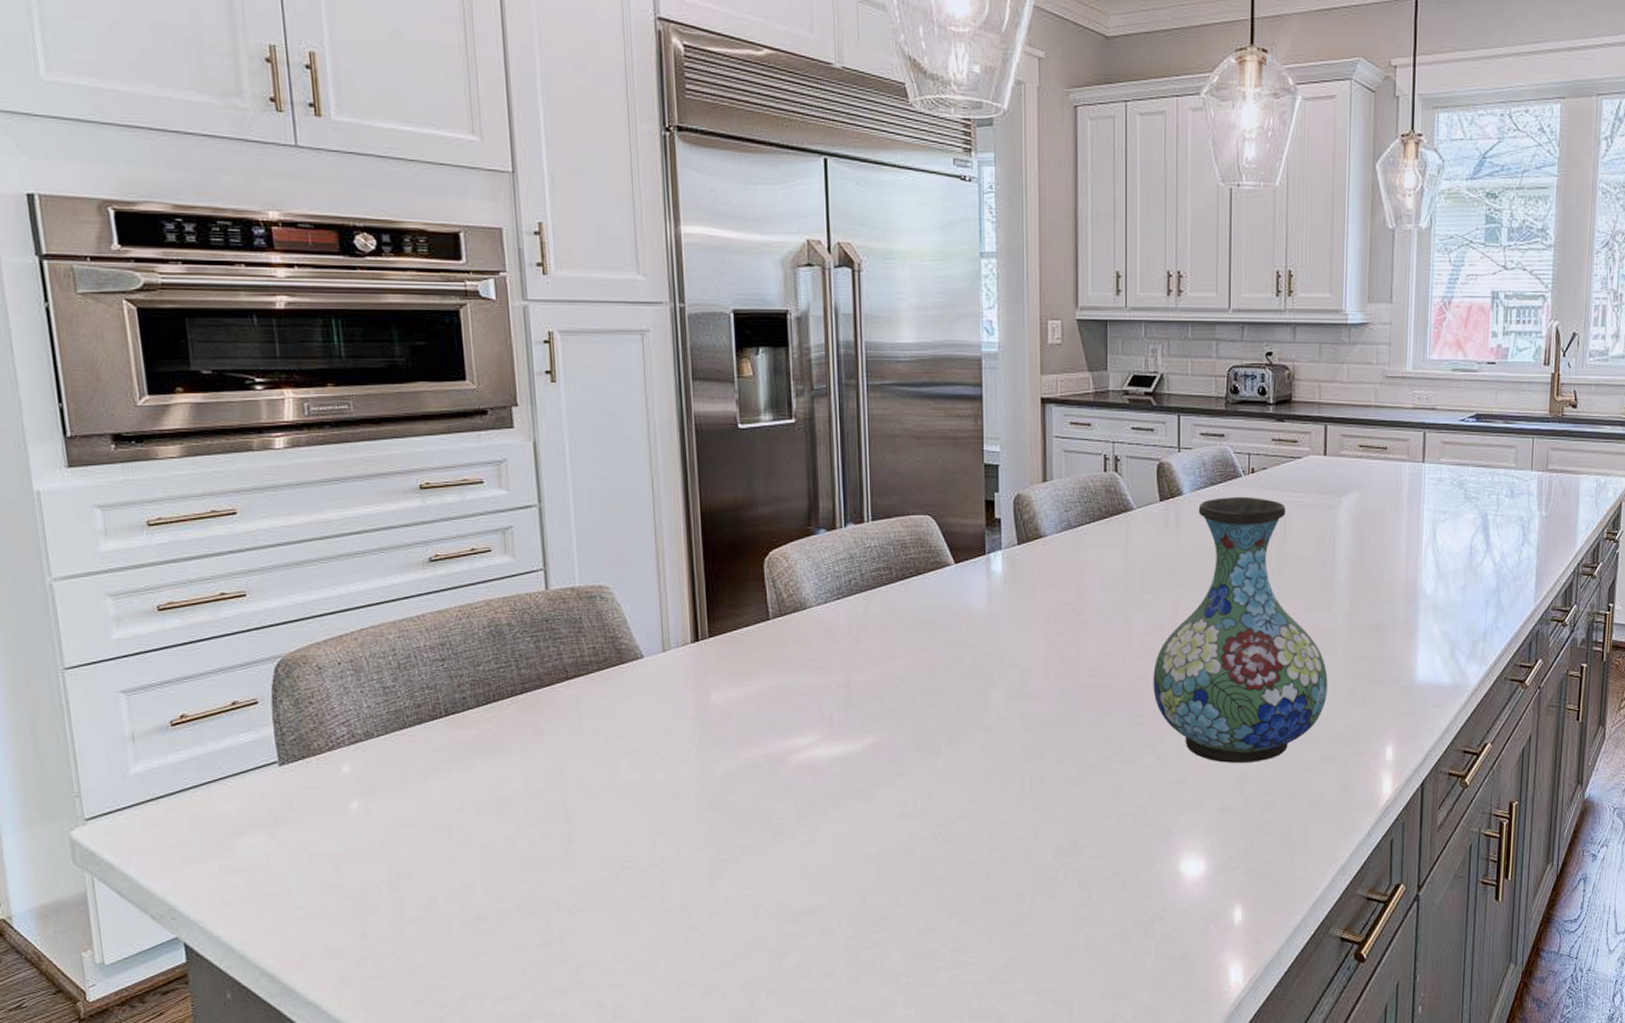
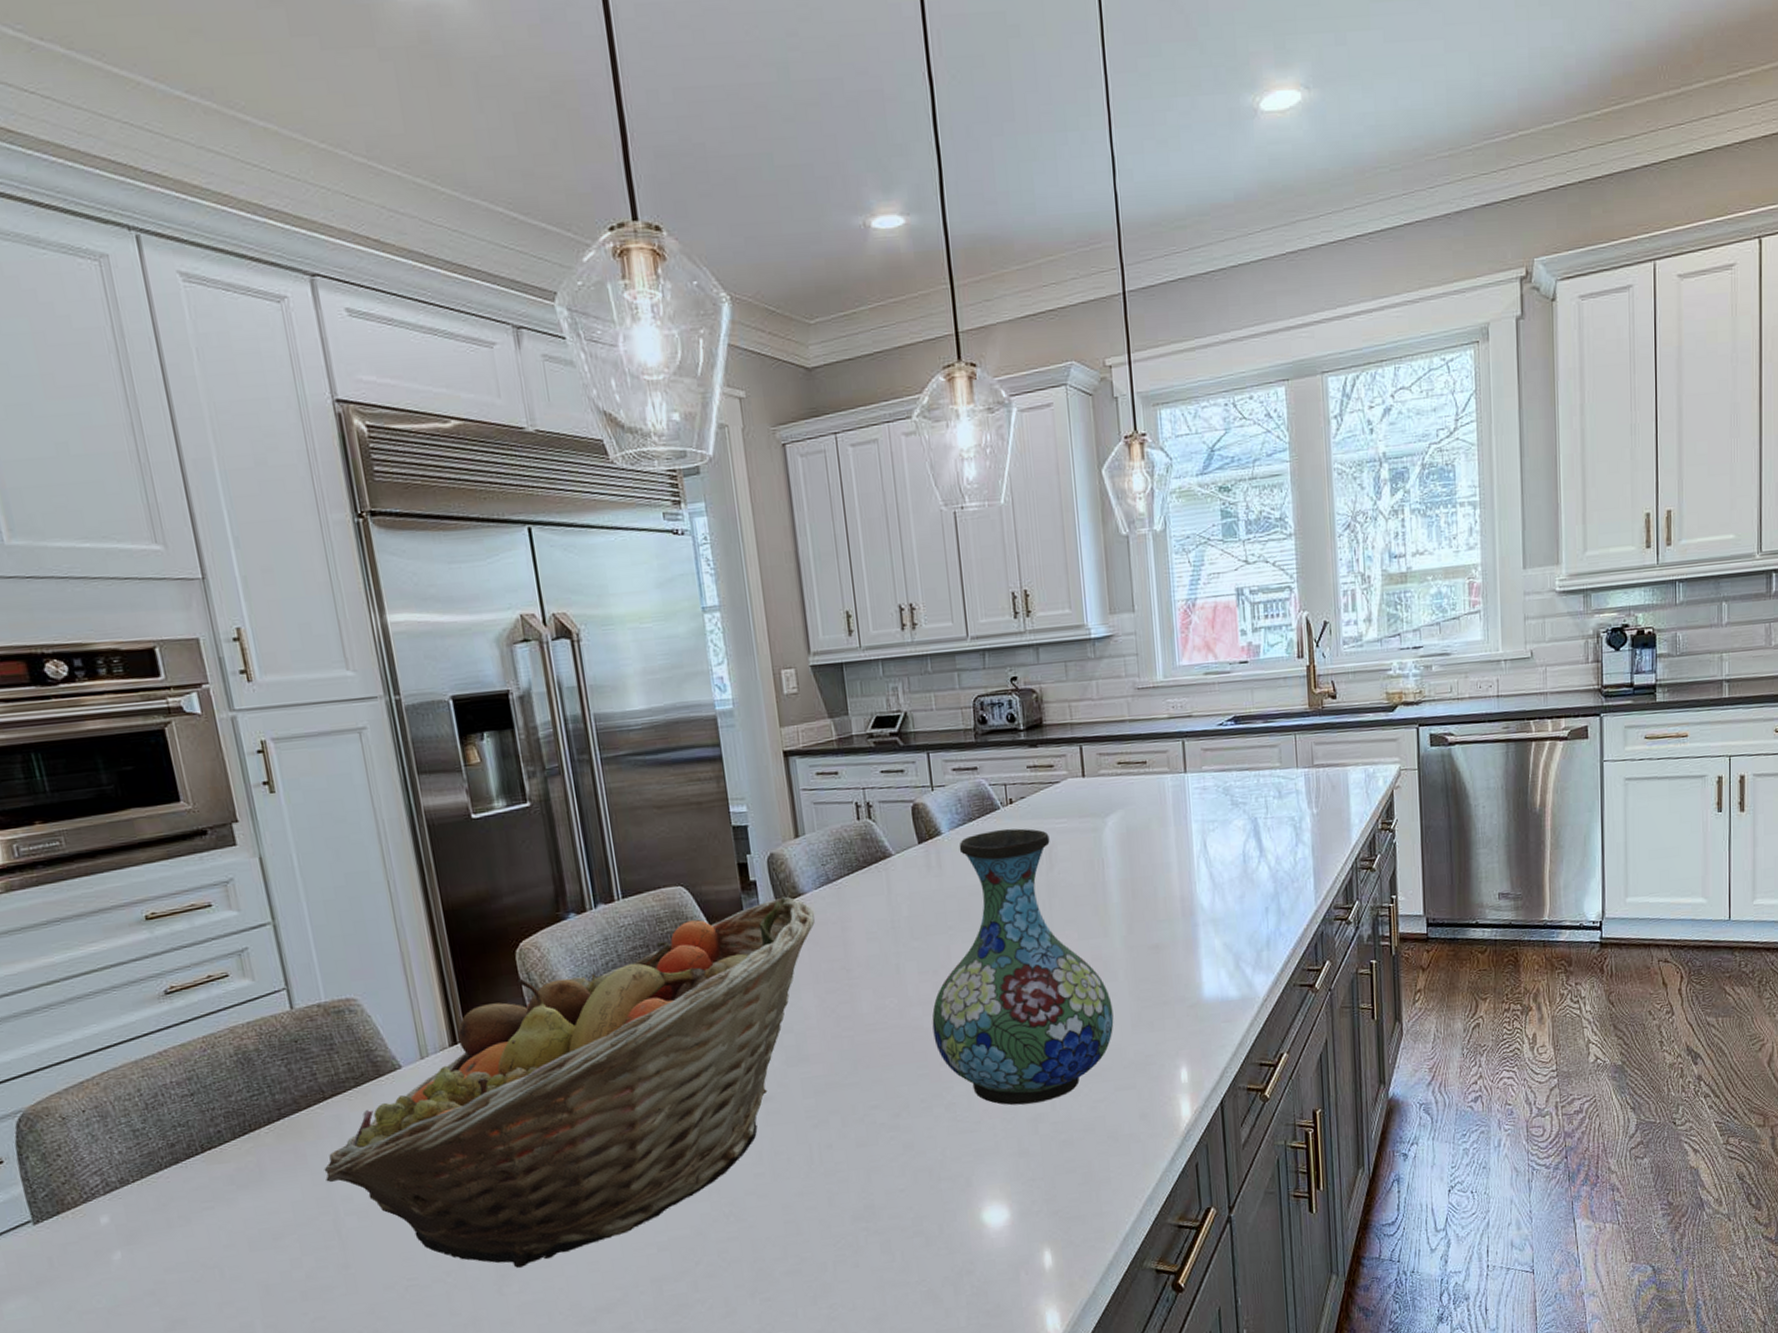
fruit basket: none [558,537,1052,862] -> present [324,896,815,1268]

